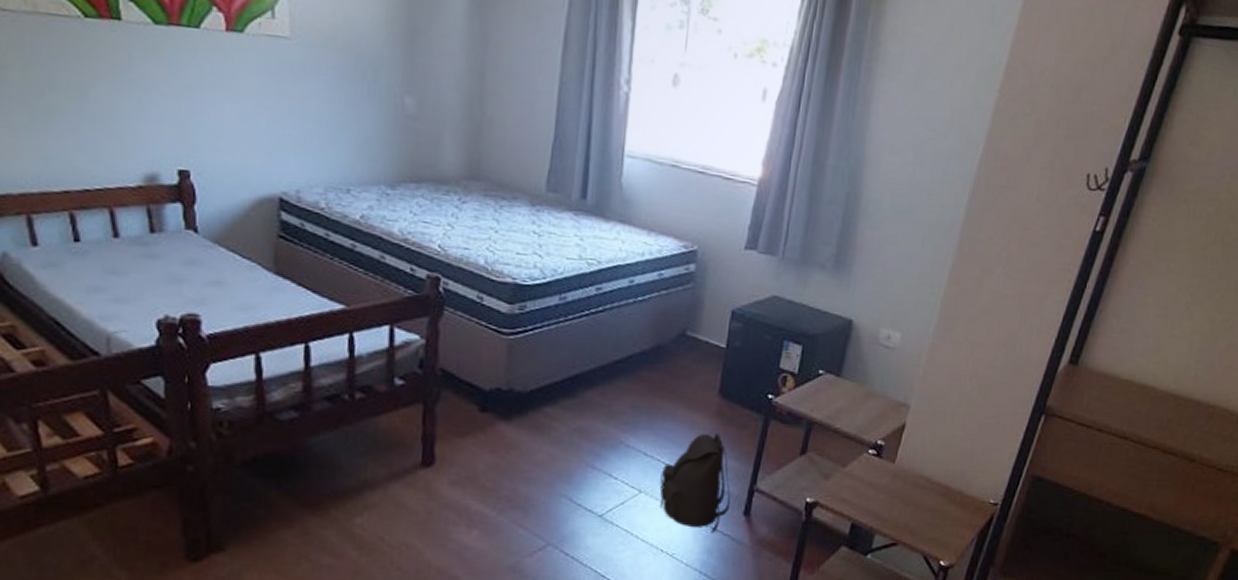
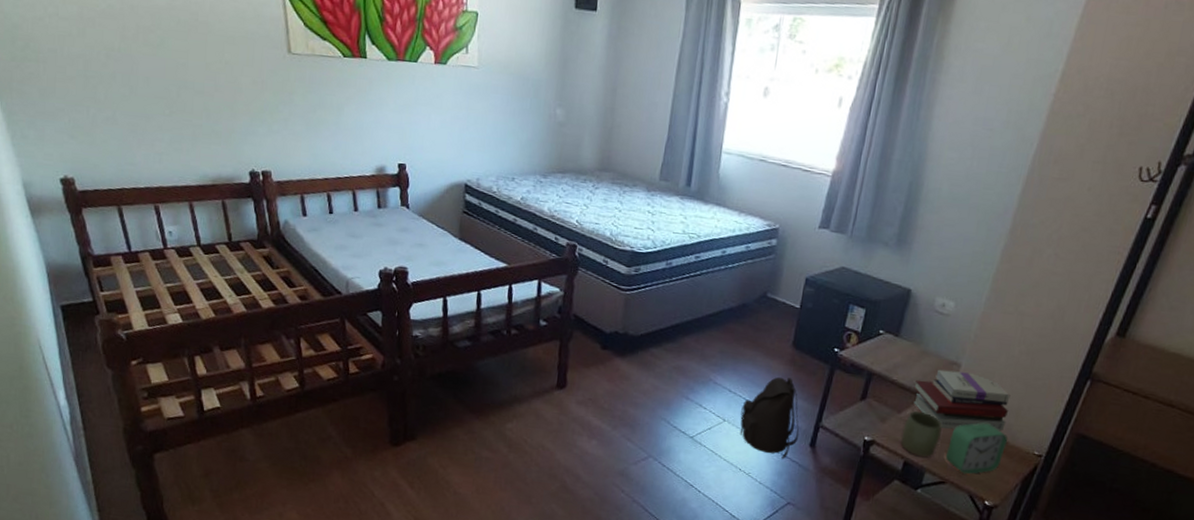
mug: none [846,464,892,517] -> present [900,411,942,457]
books: none [859,412,964,482] -> present [913,369,1011,432]
alarm clock: none [896,471,963,532] -> present [945,423,1008,475]

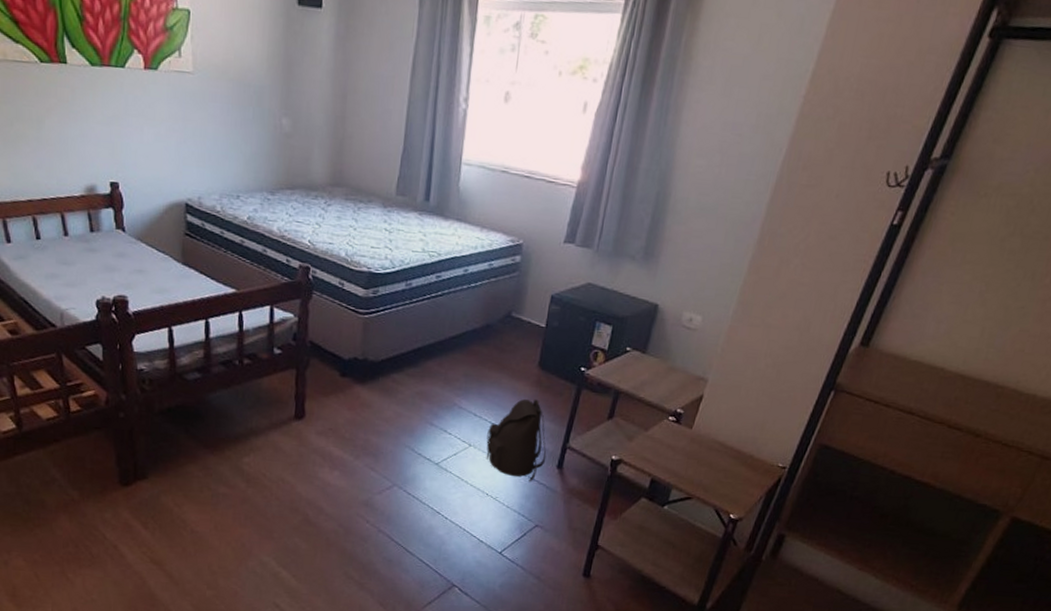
mug: present [900,411,942,457] -> none [647,428,689,474]
books: present [913,369,1011,432] -> none [660,385,756,445]
alarm clock: present [945,423,1008,475] -> none [692,437,754,489]

